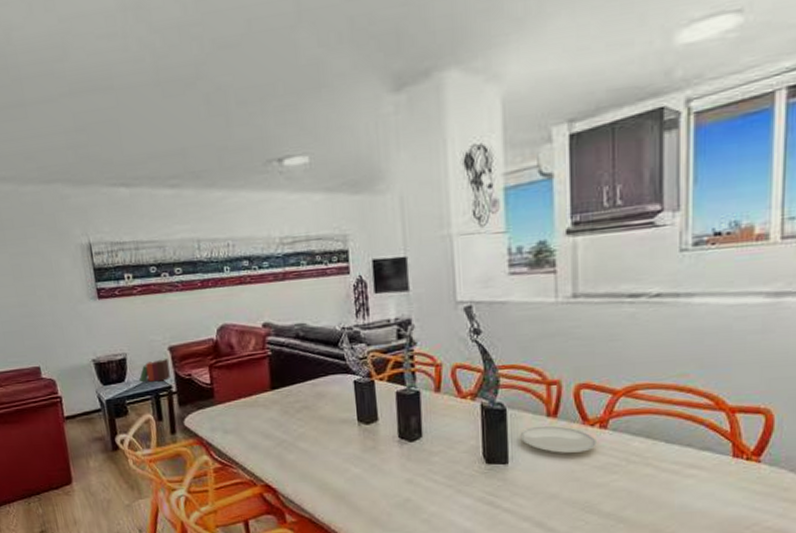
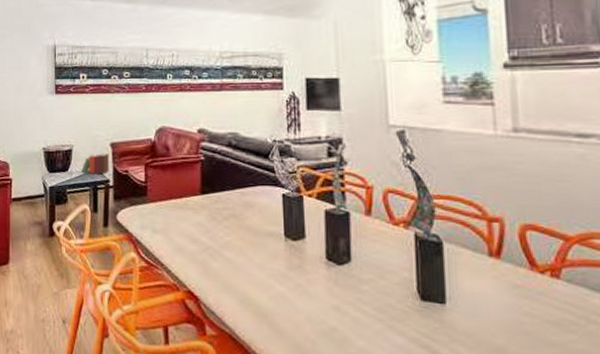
plate: present [520,425,597,454] -> none [458,265,548,303]

